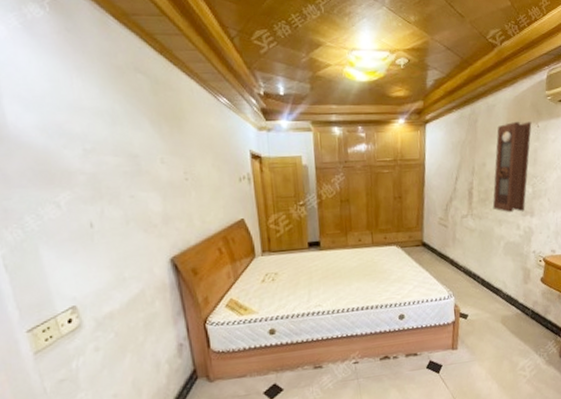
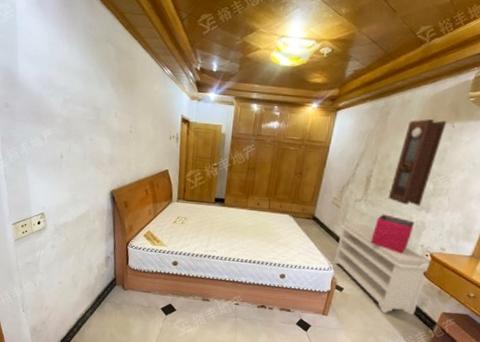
bench: none [451,240,545,332] -> present [333,222,430,316]
storage bin: none [485,226,523,265] -> present [370,214,415,254]

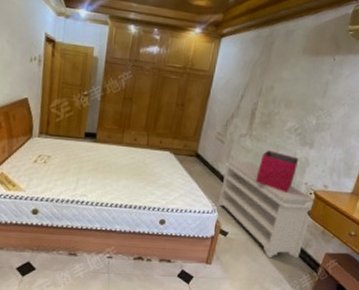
pendulum clock: present [388,119,447,206] -> none [273,50,329,142]

